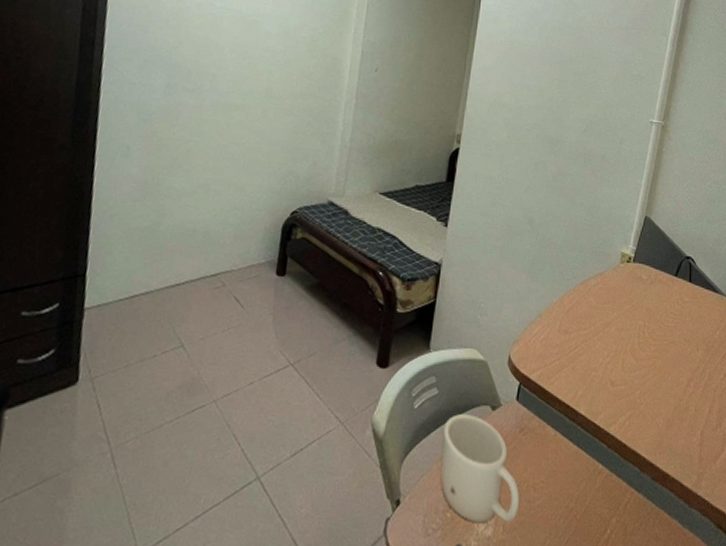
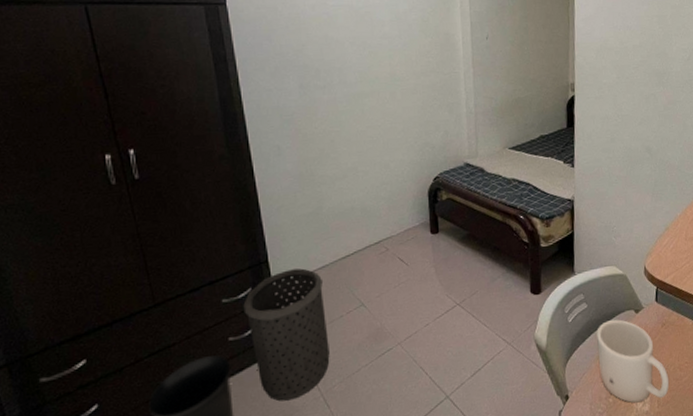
laundry basket: none [41,289,143,450] -> present [243,268,330,402]

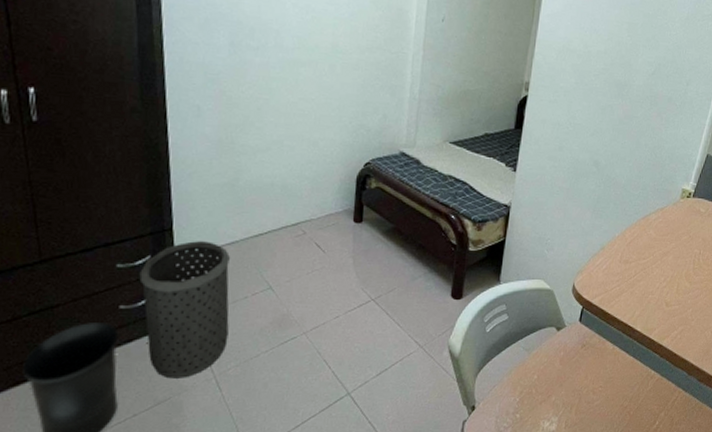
mug: present [597,319,670,403] -> none [510,335,581,421]

